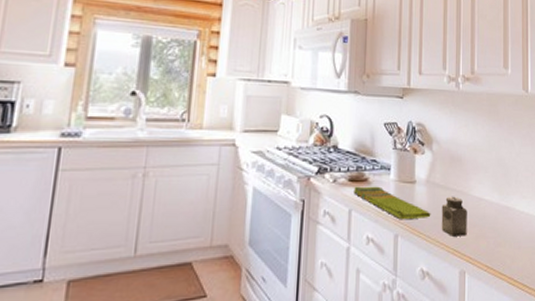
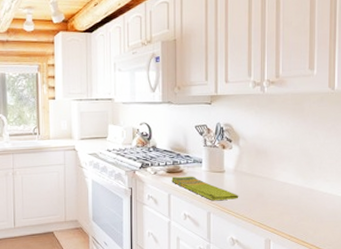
salt shaker: present [441,196,467,236] -> none [248,181,272,213]

